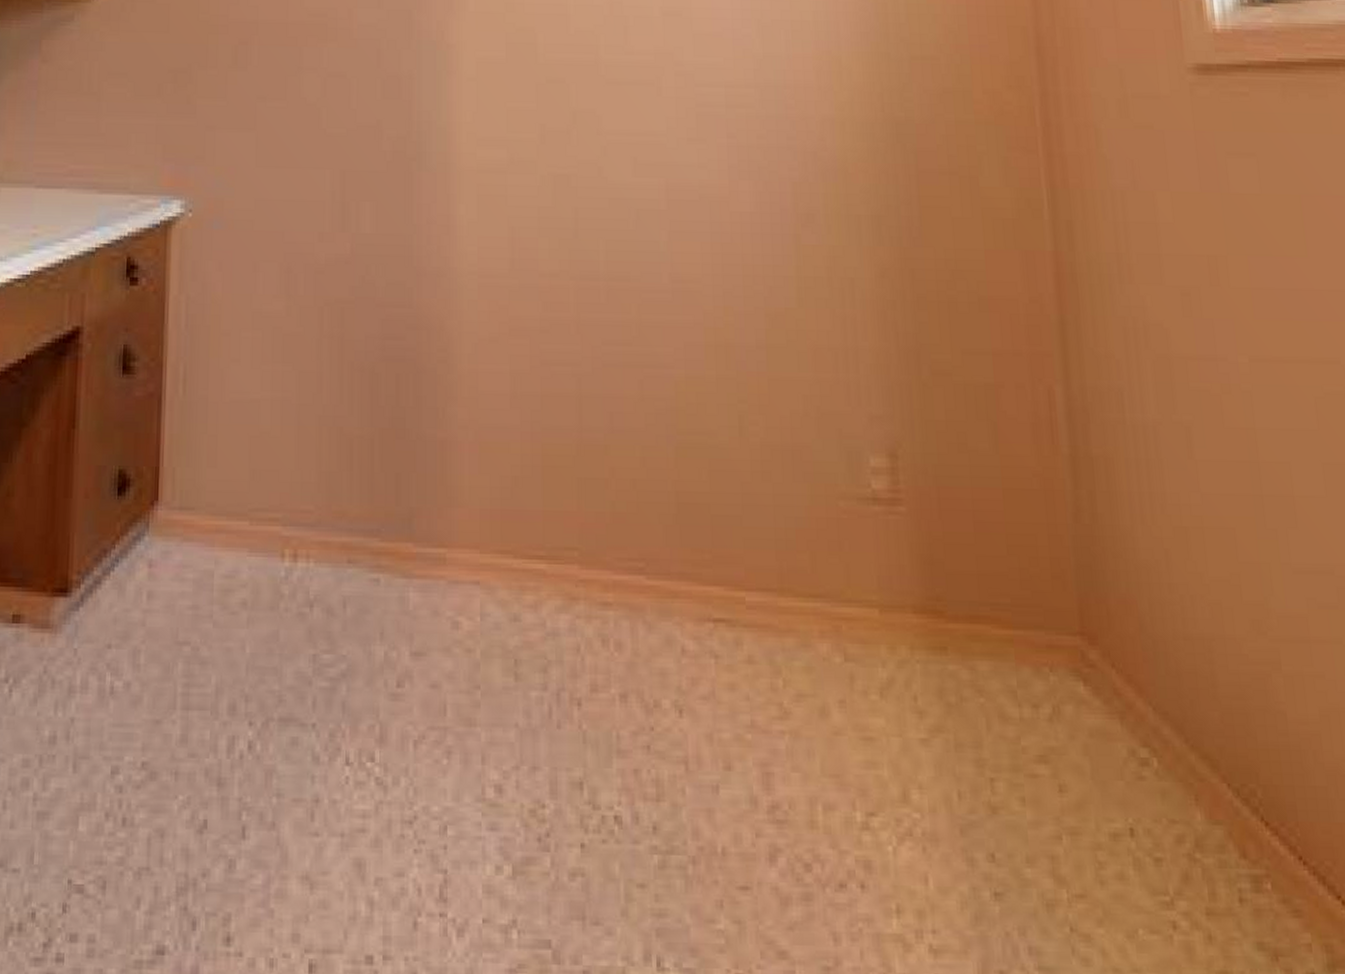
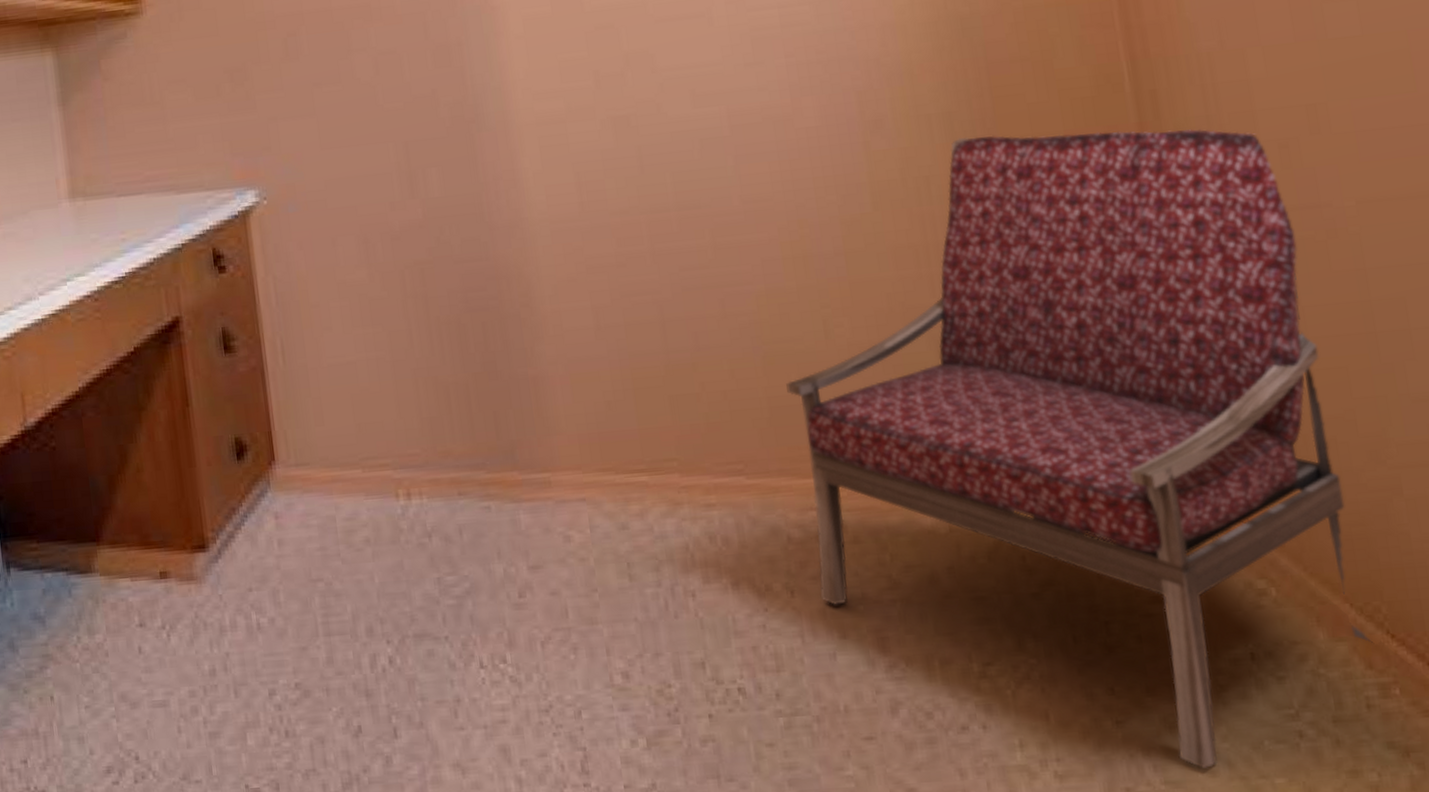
armchair: none [696,243,1248,955] -> present [786,128,1373,768]

